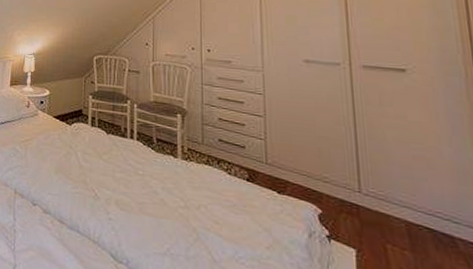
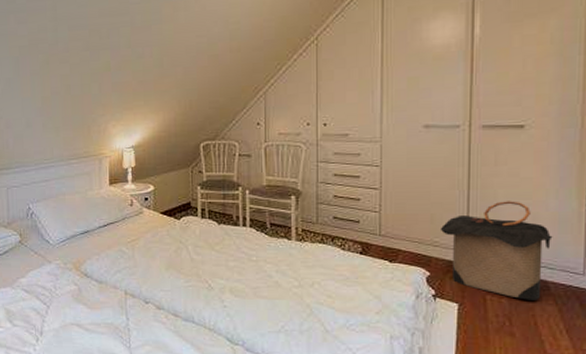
laundry hamper: none [328,142,453,258] -> present [440,201,553,300]

